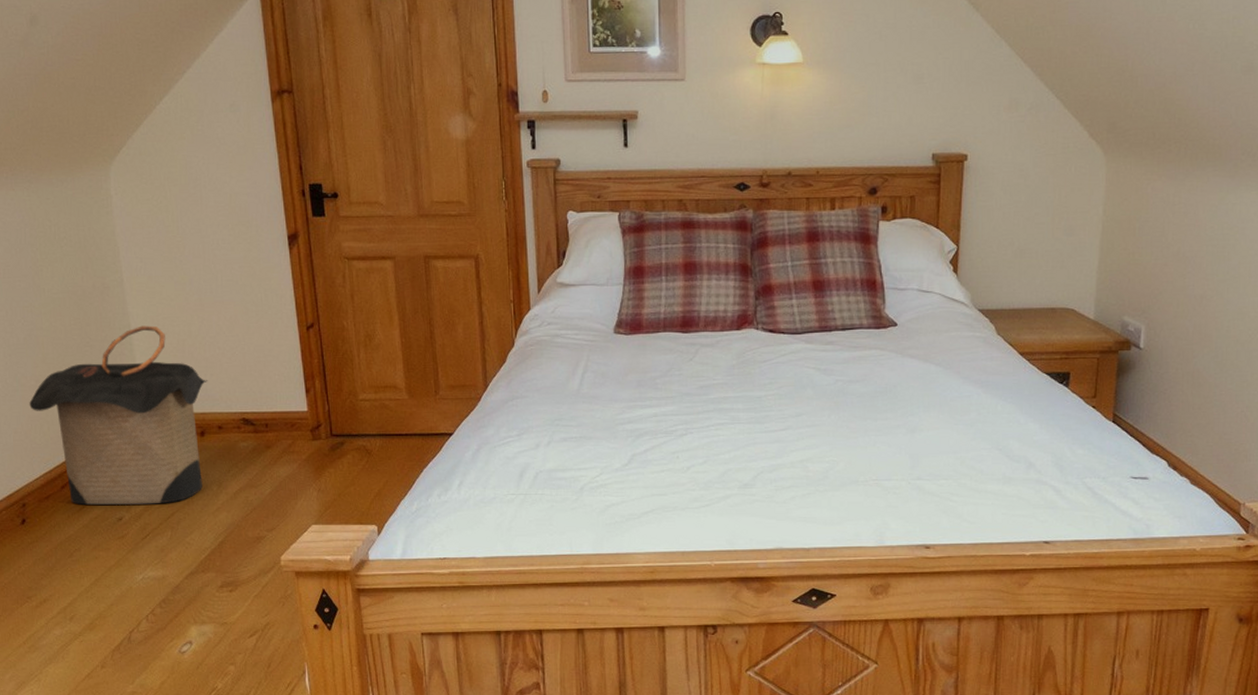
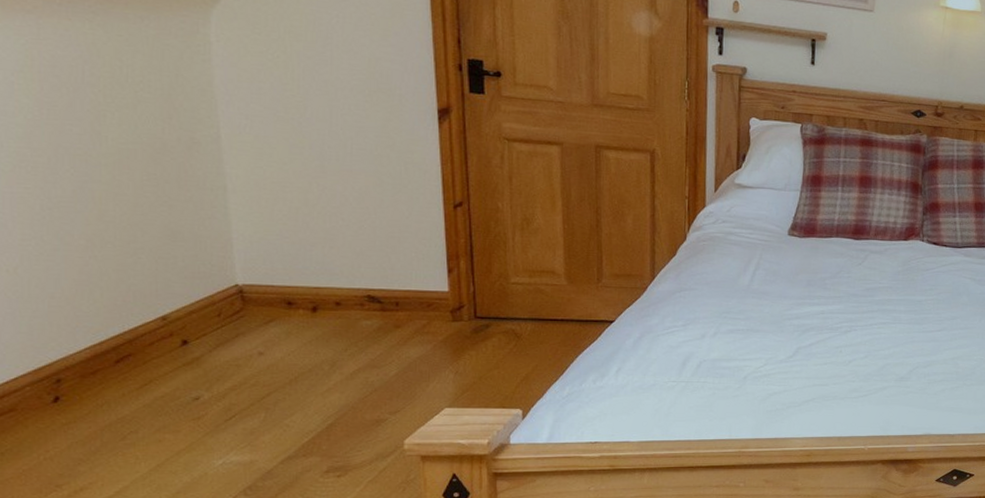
laundry hamper: present [29,325,209,505] -> none [75,188,327,383]

